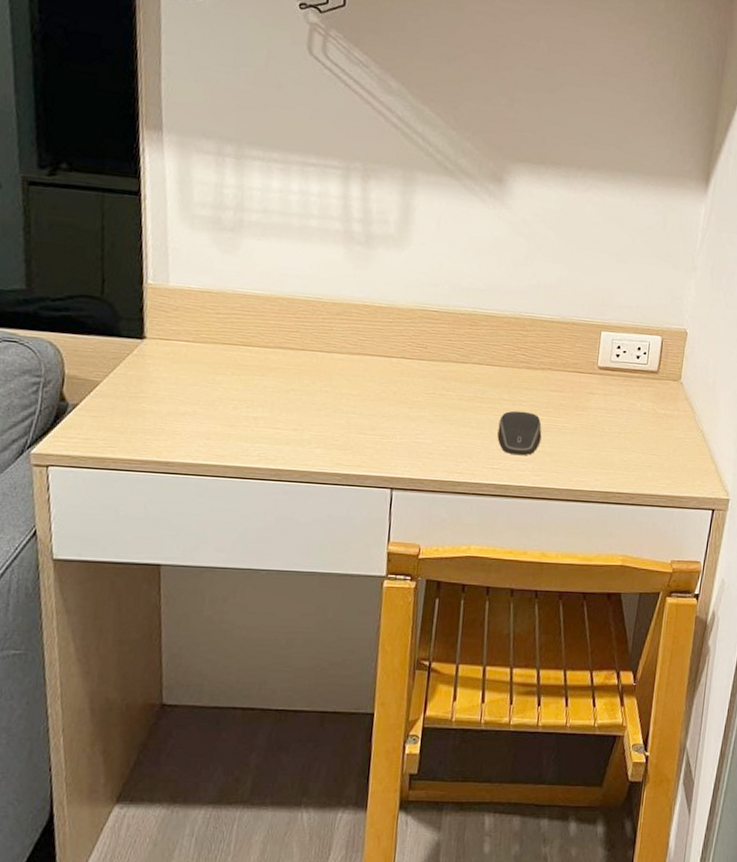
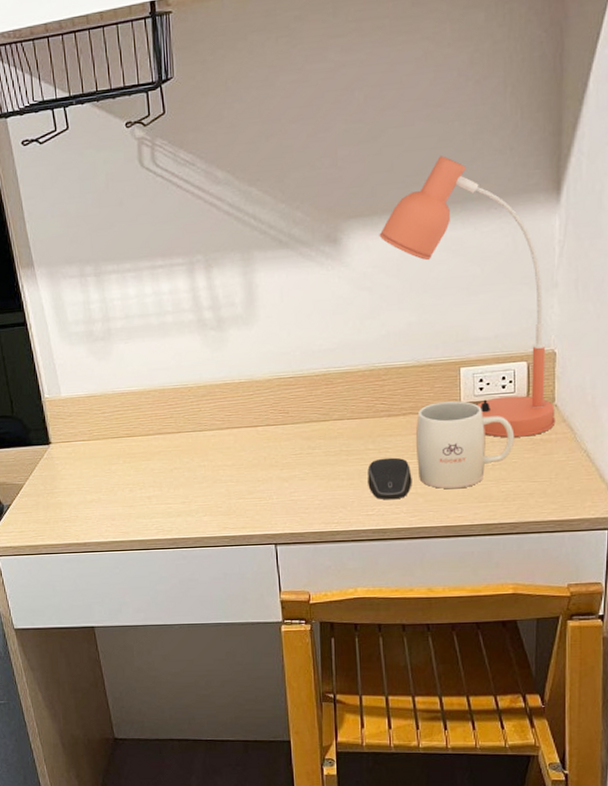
desk lamp: none [543,123,684,410] -> present [379,155,556,438]
mug: none [548,362,642,453] -> present [415,401,515,489]

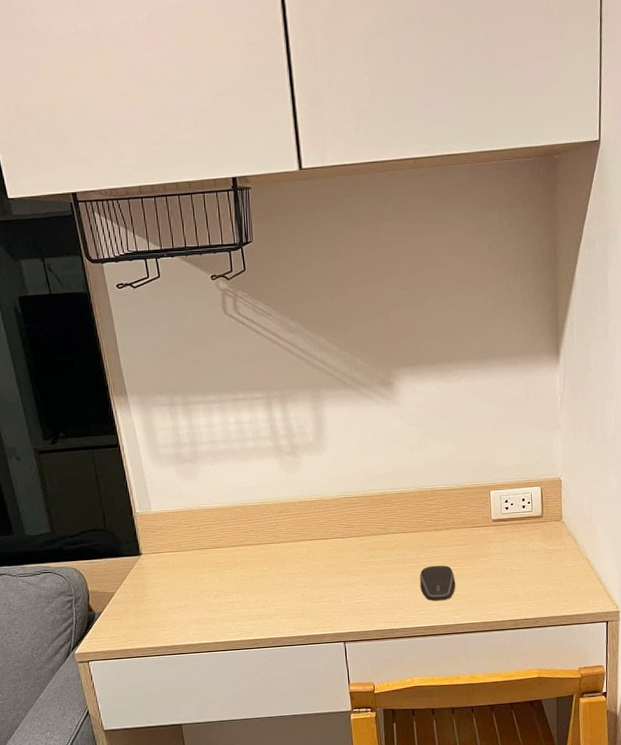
desk lamp: present [379,155,556,438] -> none [424,321,564,548]
mug: present [415,401,515,489] -> none [457,518,534,591]

